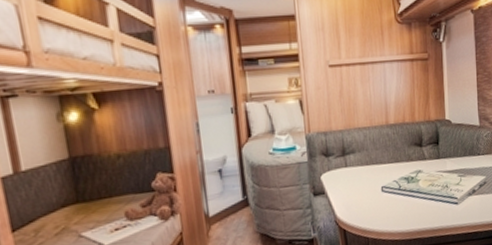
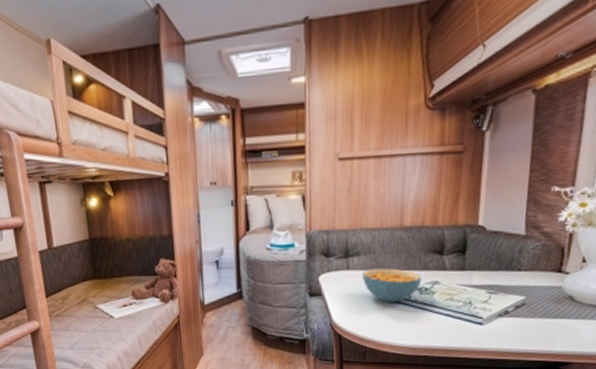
cereal bowl: none [358,162,408,194] -> present [361,268,422,302]

